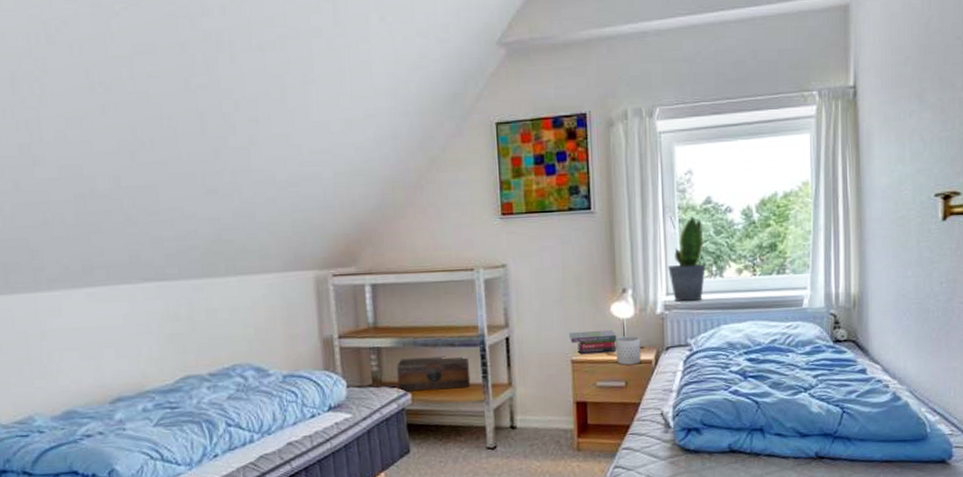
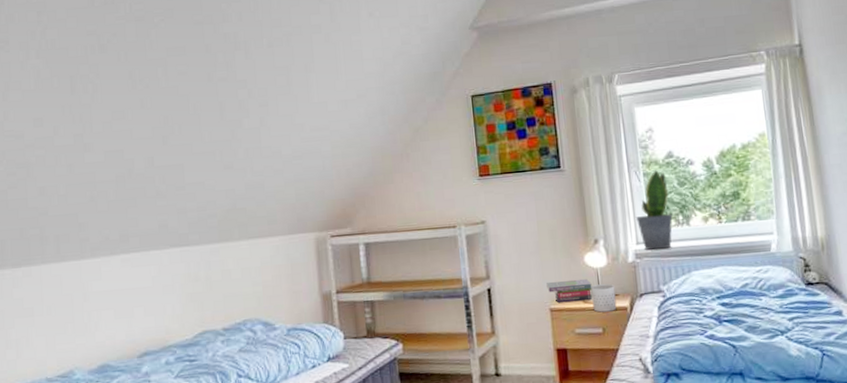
decorative box: present [396,356,471,393] -> none [388,307,457,343]

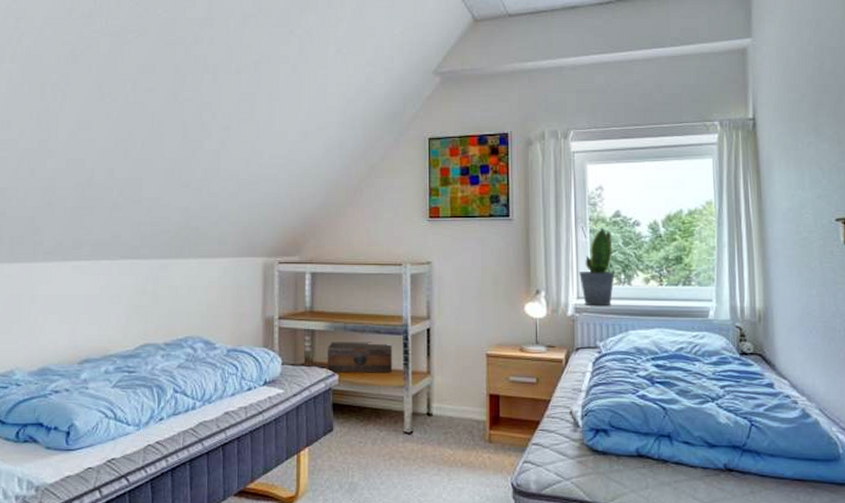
decorative box: none [388,307,457,343] -> present [326,342,393,373]
books: present [546,278,592,302] -> none [485,327,530,349]
mug: present [591,283,617,313] -> none [529,335,552,362]

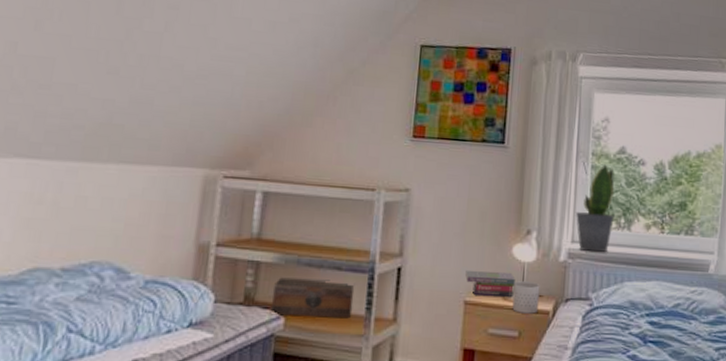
books: none [485,327,530,349] -> present [465,269,516,297]
mug: none [529,335,552,362] -> present [512,281,540,314]

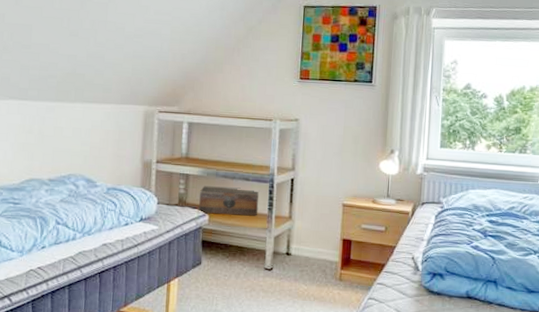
books: present [465,269,516,297] -> none [343,180,382,201]
mug: present [512,281,540,314] -> none [380,189,402,214]
potted plant: present [575,164,616,252] -> none [429,98,462,167]

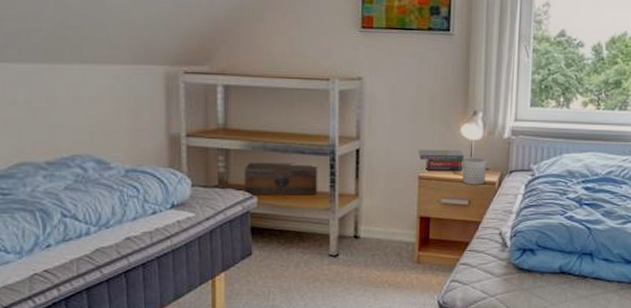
books: none [343,180,382,201] -> present [418,149,464,171]
mug: none [380,189,402,214] -> present [462,157,487,185]

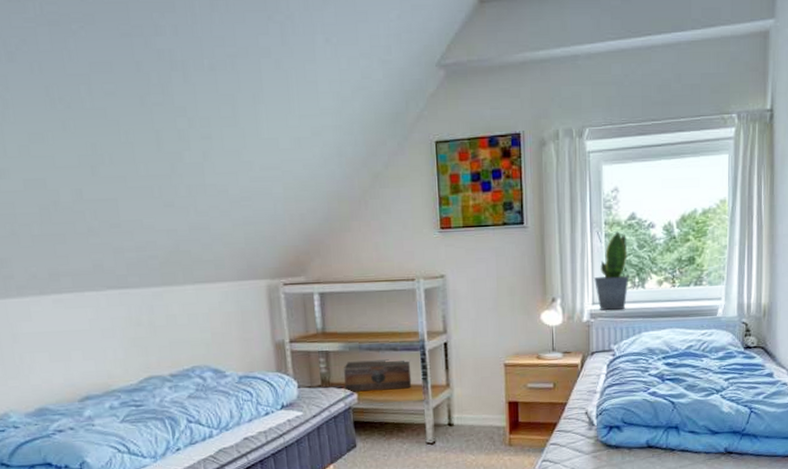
books: present [418,149,464,171] -> none [502,335,546,358]
mug: present [462,157,487,185] -> none [545,341,568,369]
potted plant: none [518,47,556,128] -> present [593,231,630,310]

